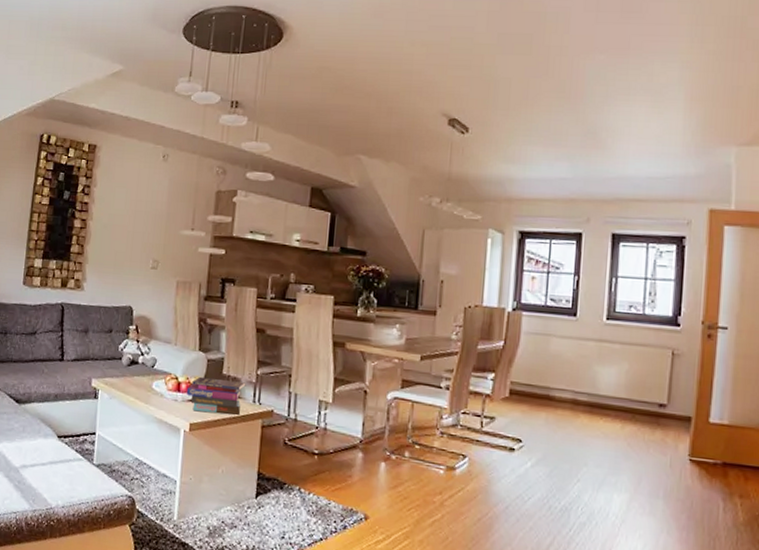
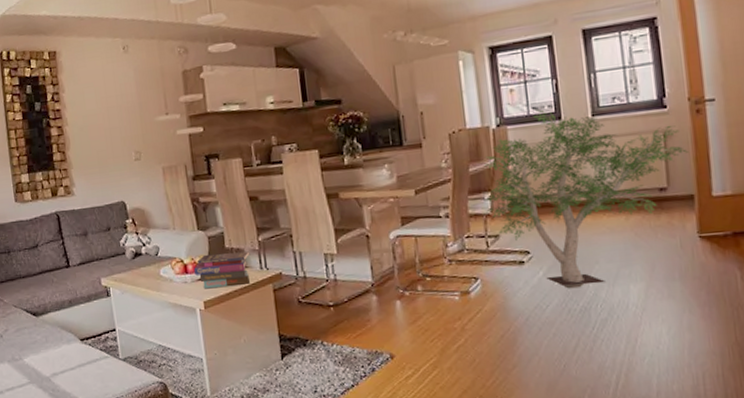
potted tree: none [484,302,693,487] -> present [483,109,689,289]

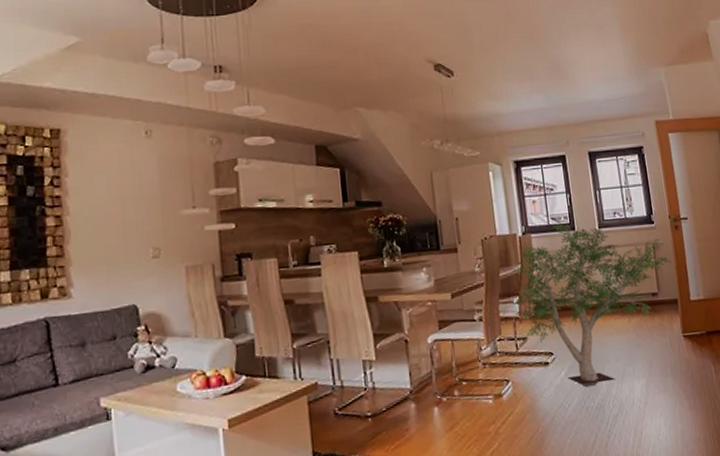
books: present [194,251,250,289] -> none [218,360,282,405]

